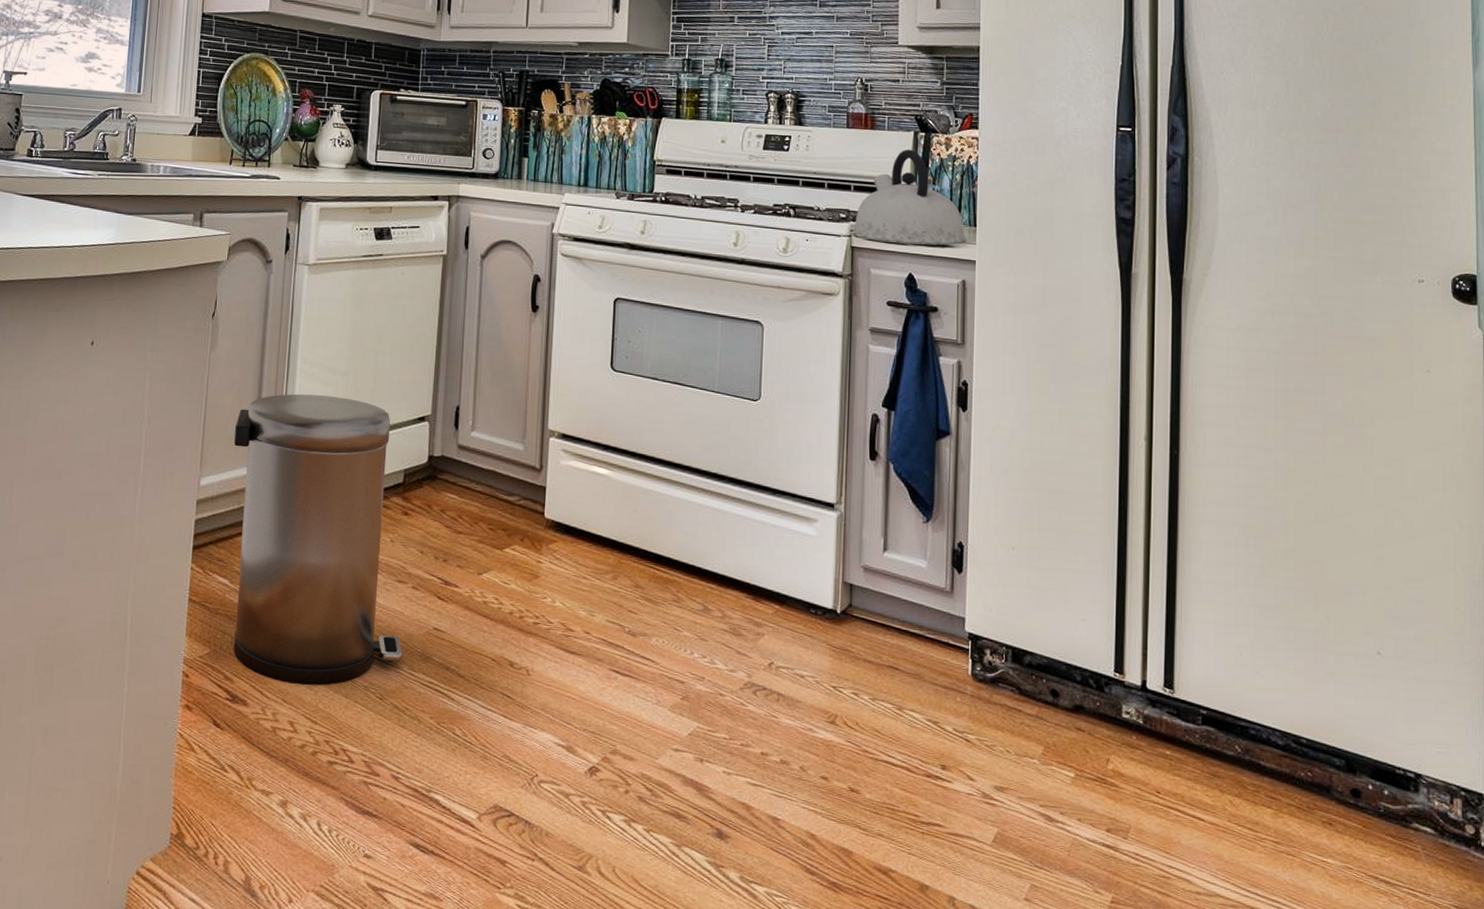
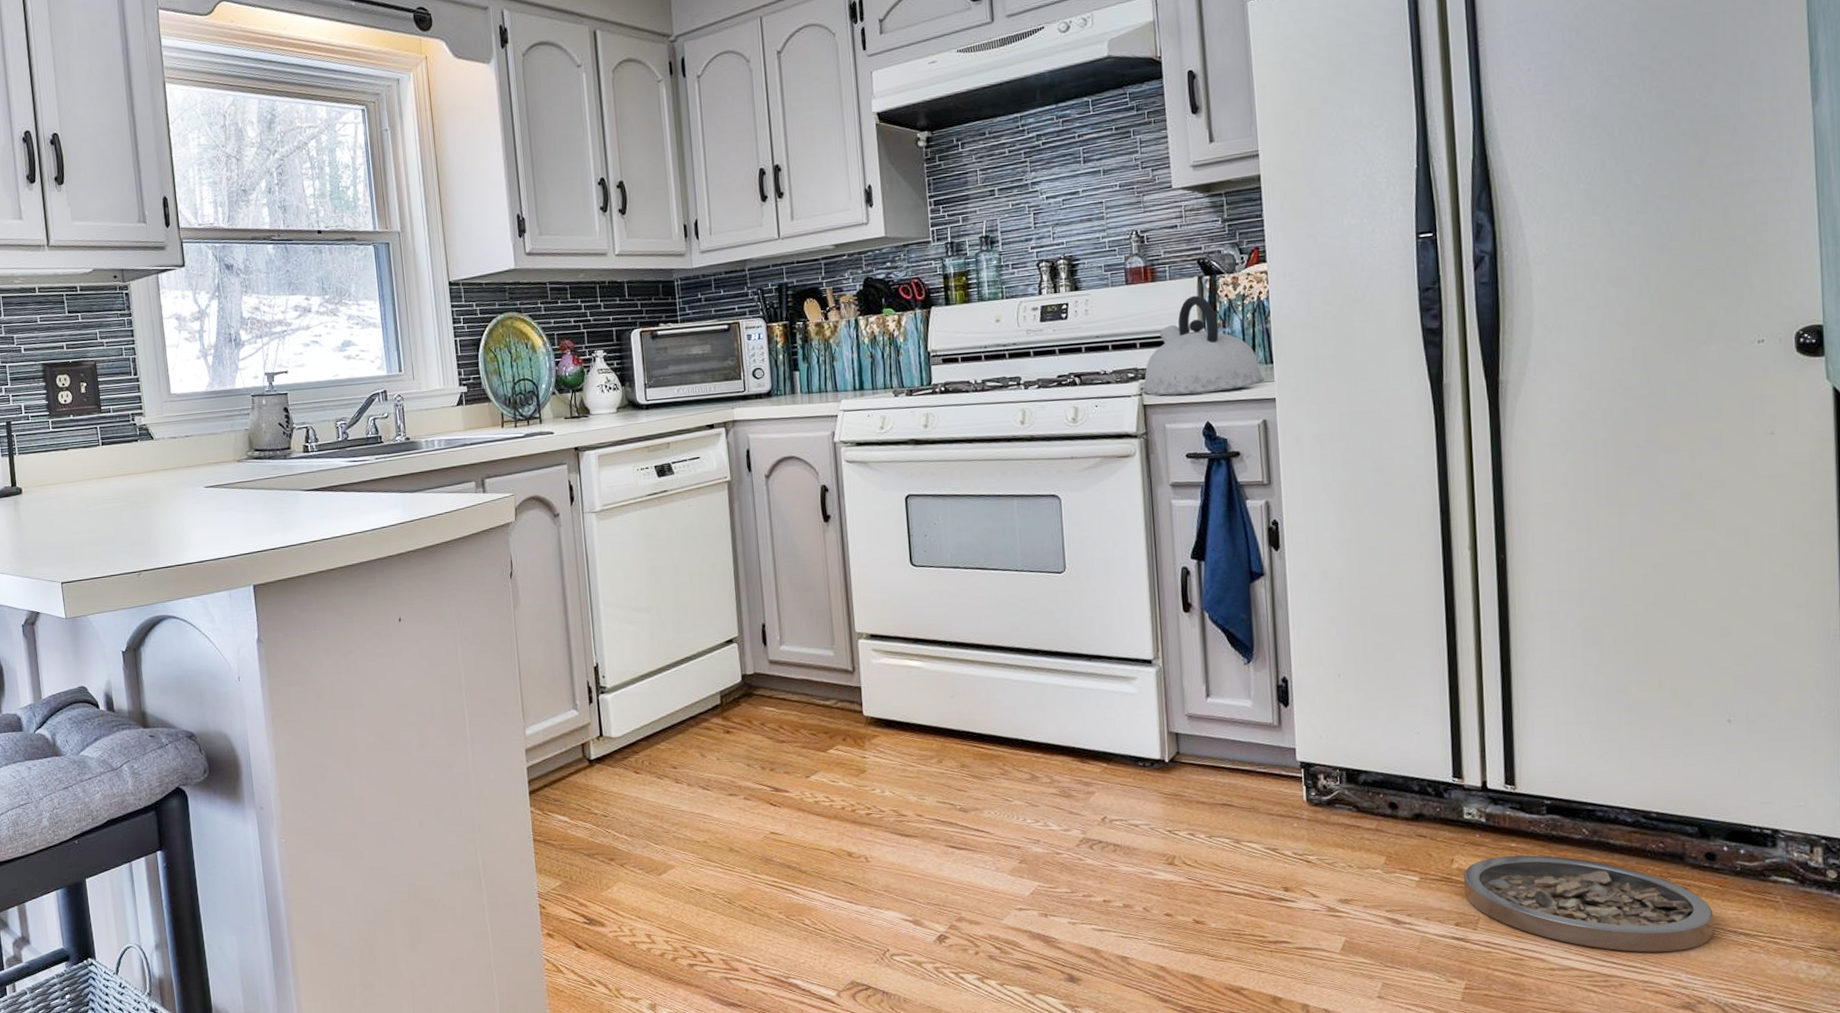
pedal bin: present [233,393,403,685] -> none [550,633,745,901]
pet bowl: none [1117,763,1356,891] -> present [1463,855,1714,953]

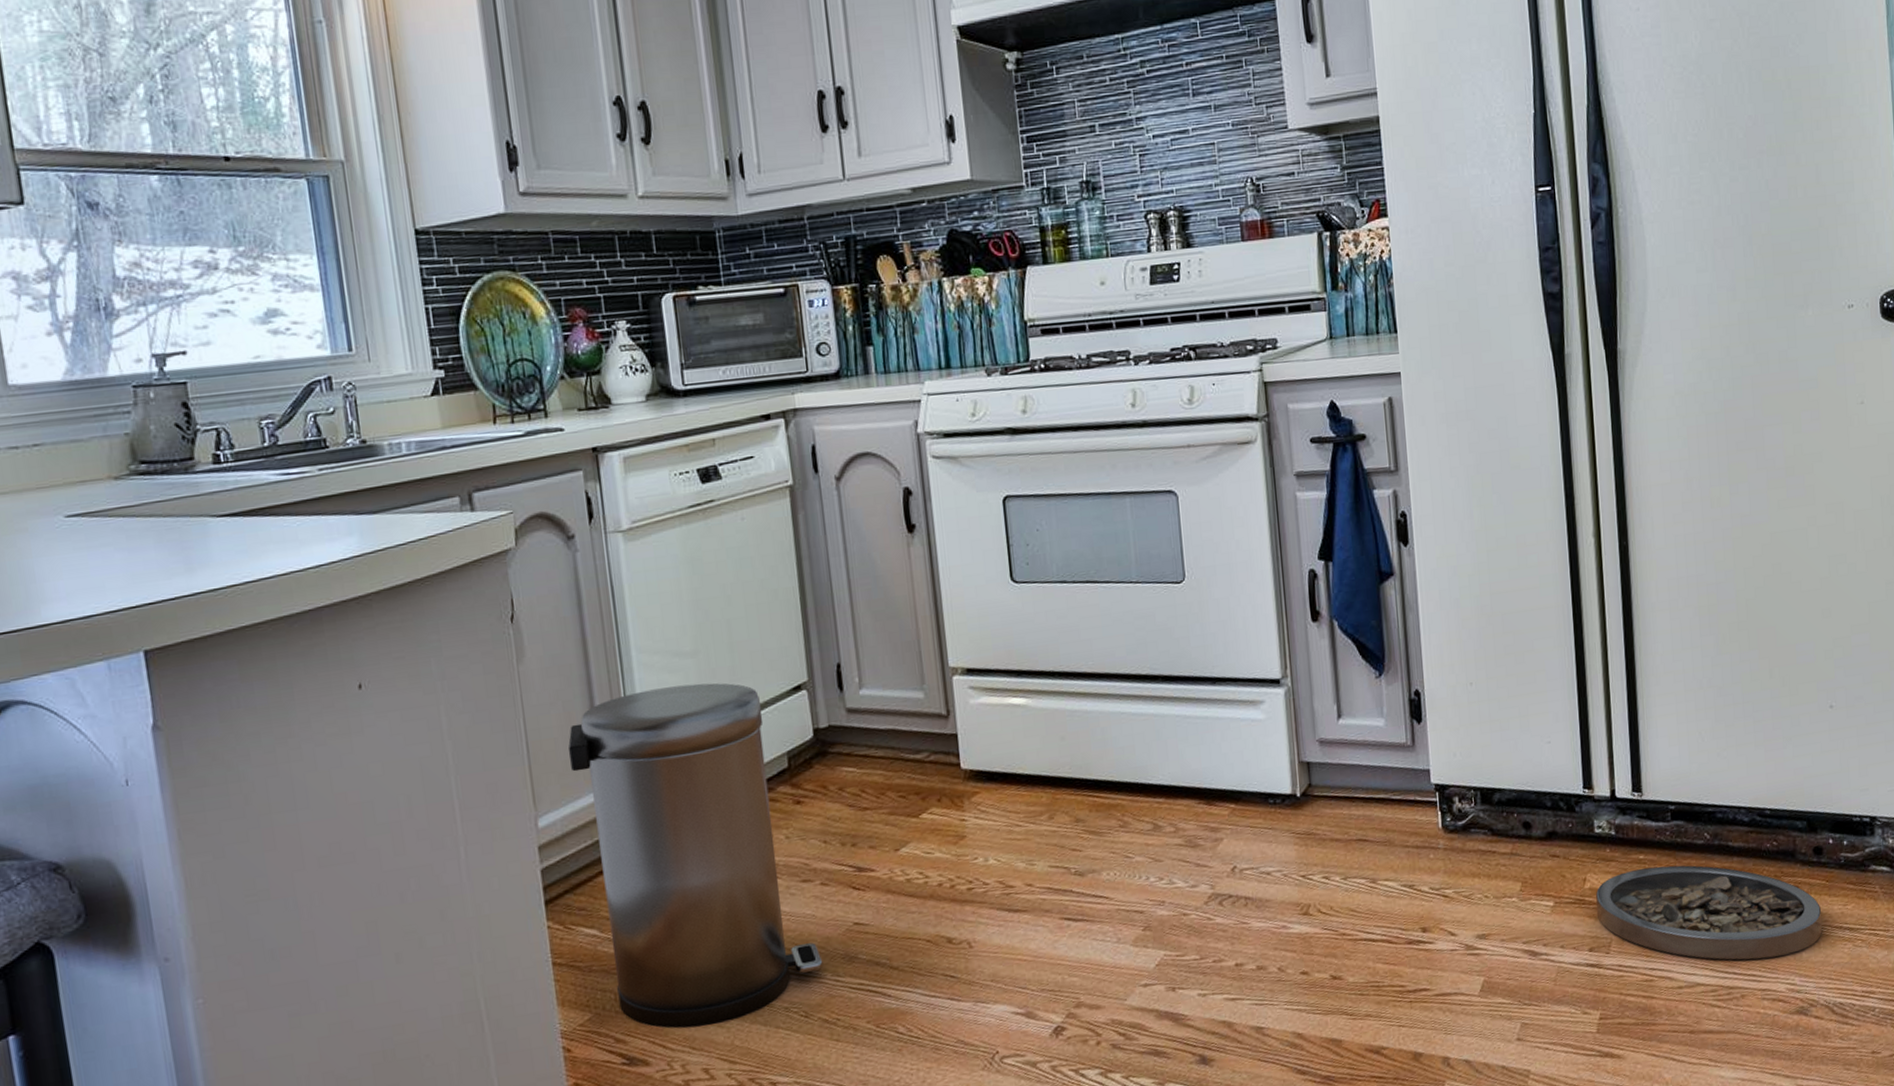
pedal bin: none [550,633,745,901] -> present [568,683,824,1028]
kettle: present [1142,295,1264,396] -> none [1262,254,1389,371]

